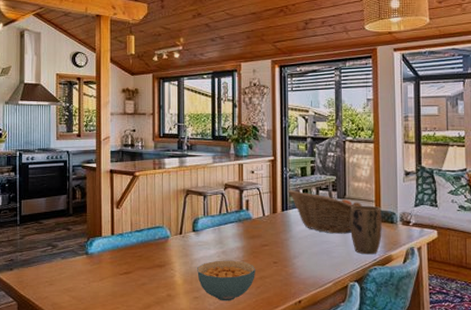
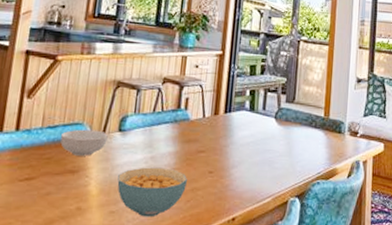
cereal bowl: none [147,231,185,253] -> present [60,129,108,156]
fruit basket: present [288,189,363,234] -> none [233,89,312,143]
plant pot: present [350,205,382,255] -> none [296,111,330,167]

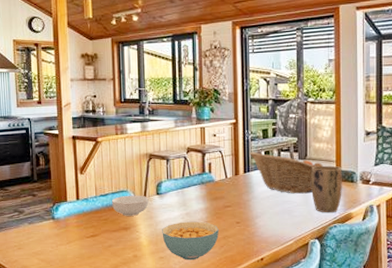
fruit basket: none [233,89,312,143] -> present [250,151,324,194]
plant pot: none [296,111,330,167] -> present [311,165,342,213]

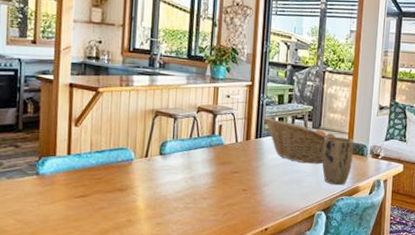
cereal bowl: present [112,195,149,216] -> none [108,153,150,177]
cereal bowl: present [162,221,219,261] -> none [161,186,224,228]

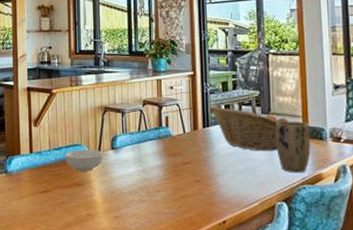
cereal bowl: none [108,153,150,177] -> present [66,149,103,171]

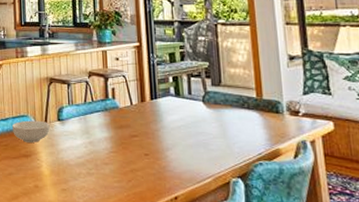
fruit basket: present [209,105,289,151] -> none [156,76,242,125]
plant pot: present [275,121,311,173] -> none [227,93,266,148]

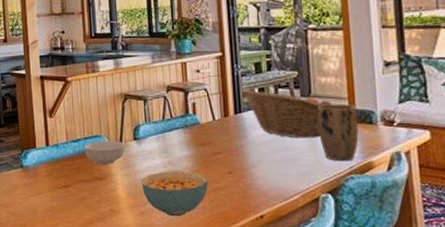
cereal bowl: none [64,151,126,195] -> present [141,171,208,217]
fruit basket: none [156,76,242,125] -> present [240,88,333,138]
plant pot: none [227,93,266,148] -> present [317,103,359,162]

